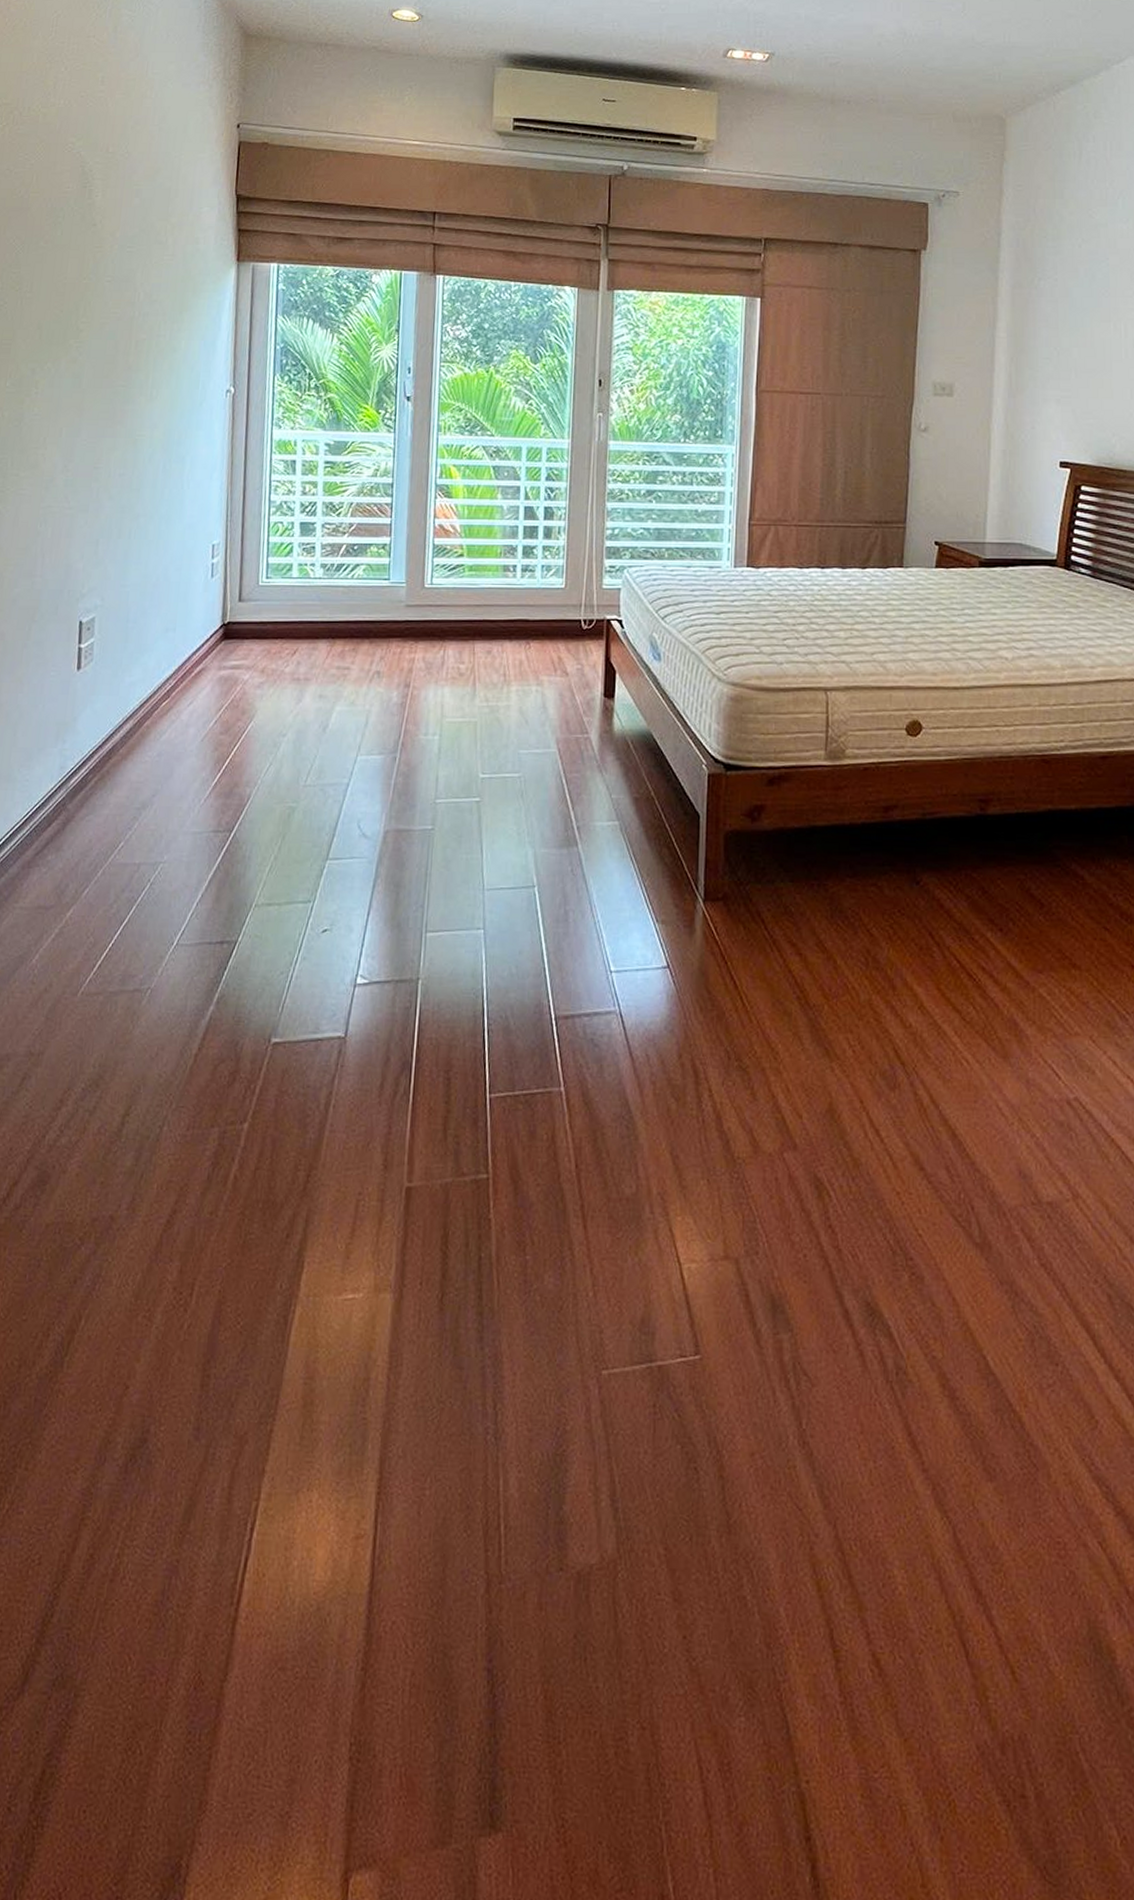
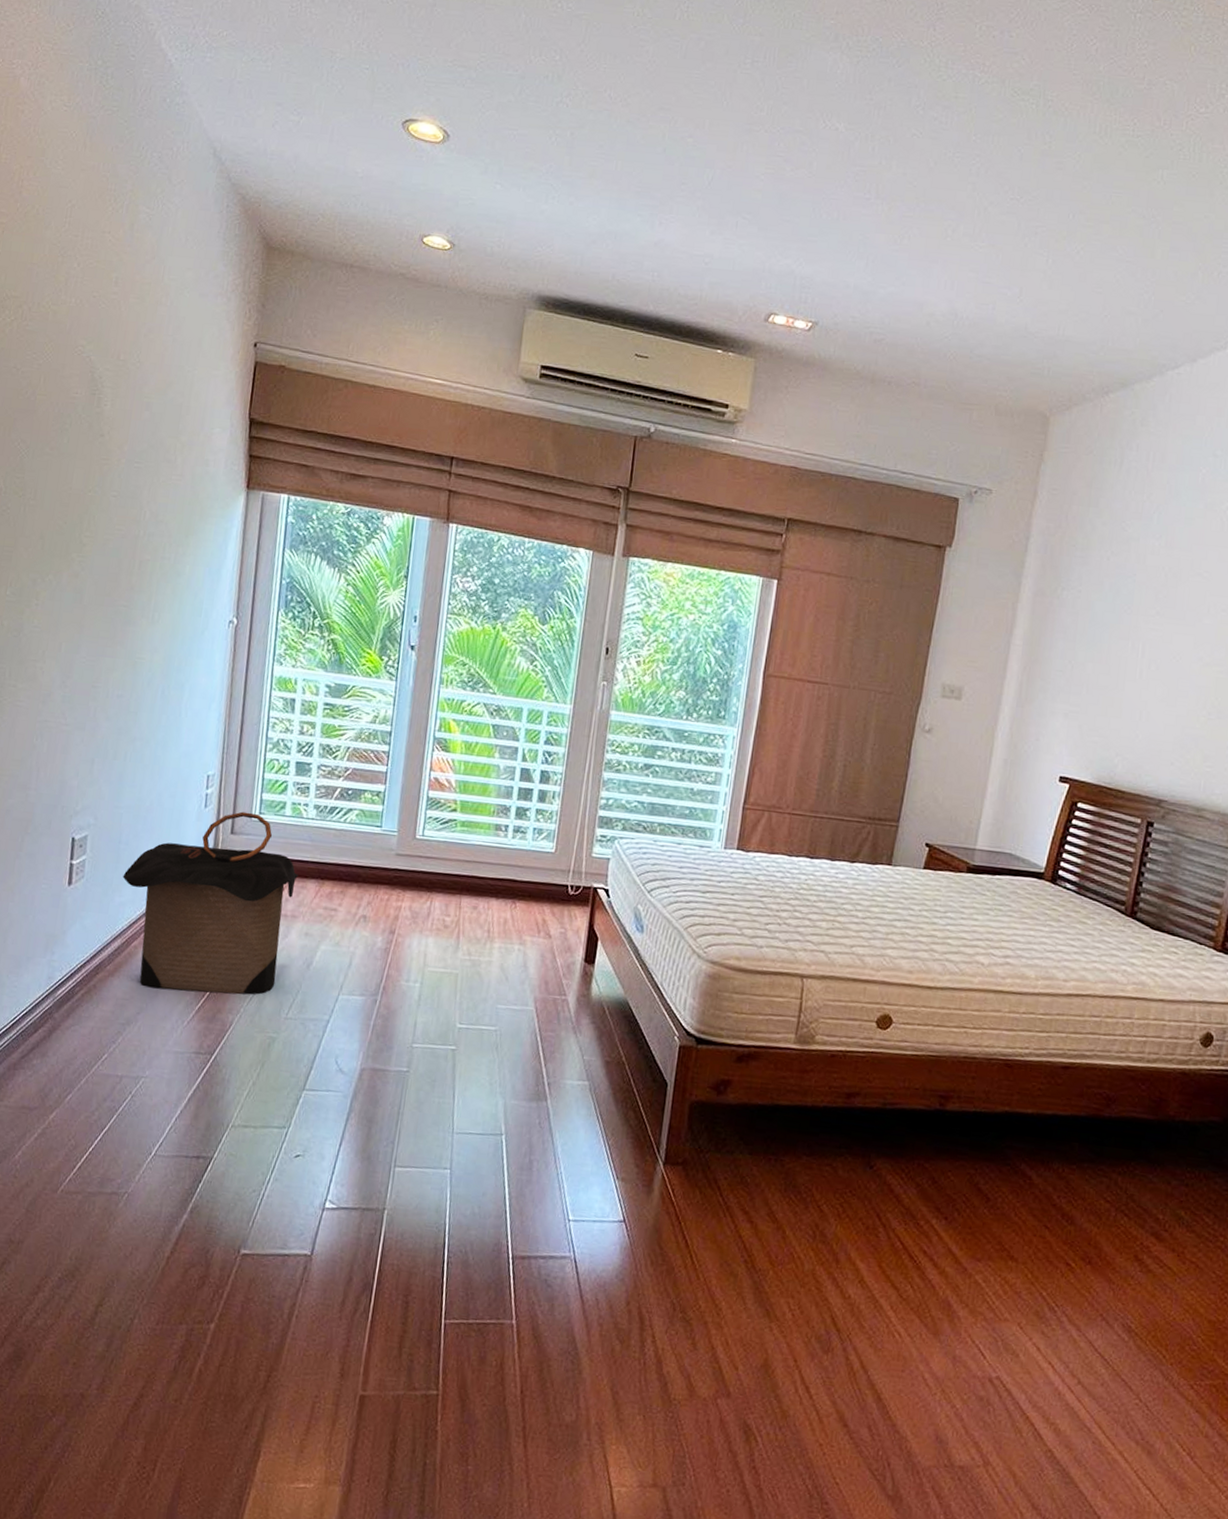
laundry hamper: none [132,578,310,768] -> present [123,811,299,995]

